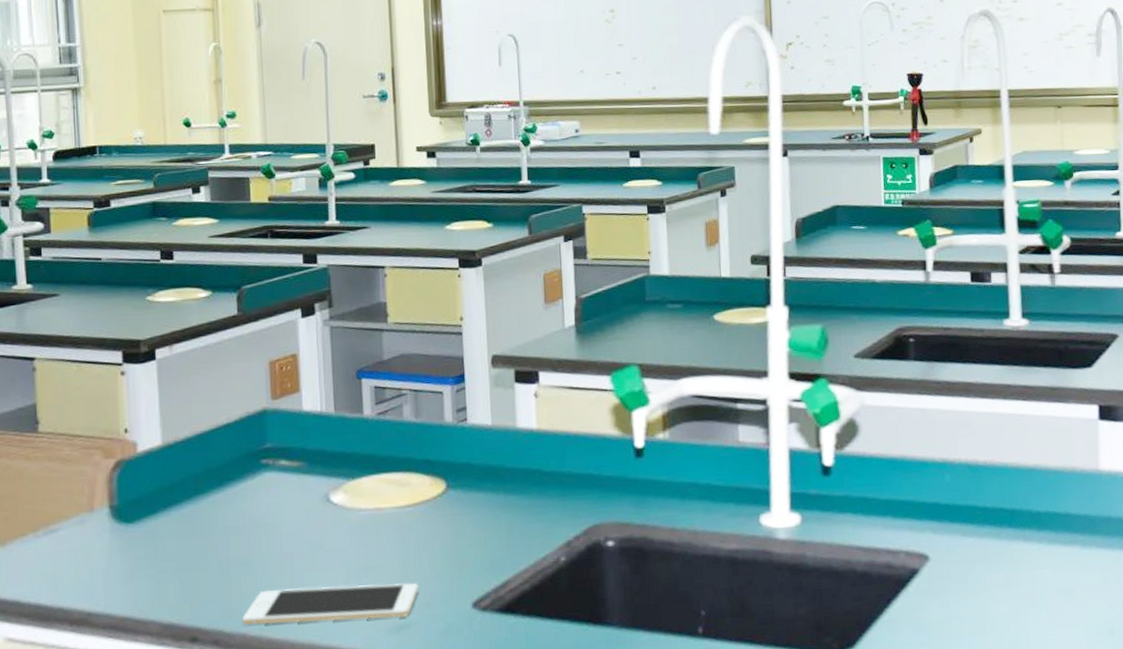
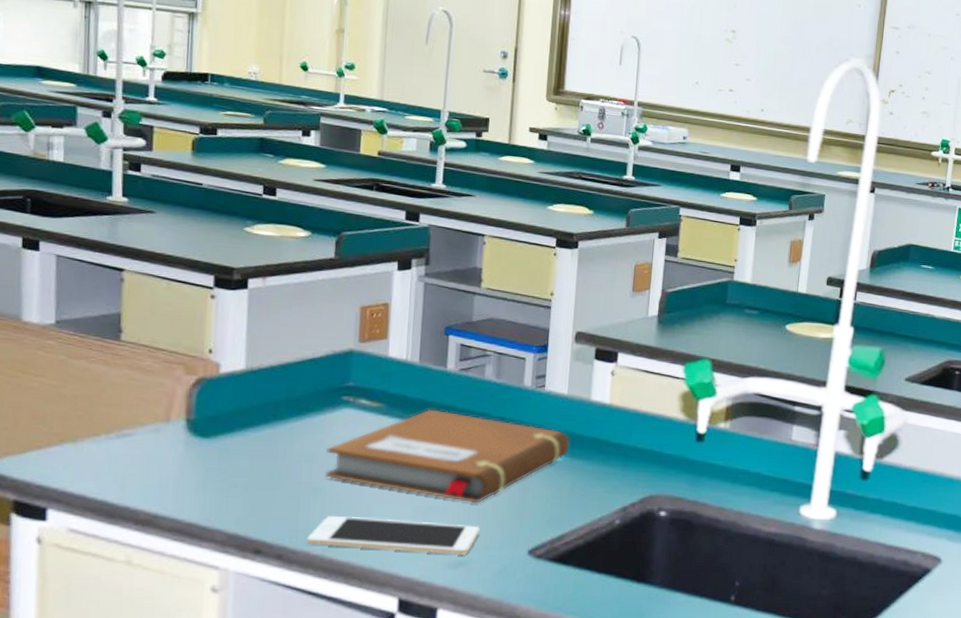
notebook: none [252,460,501,558] -> present [325,409,570,504]

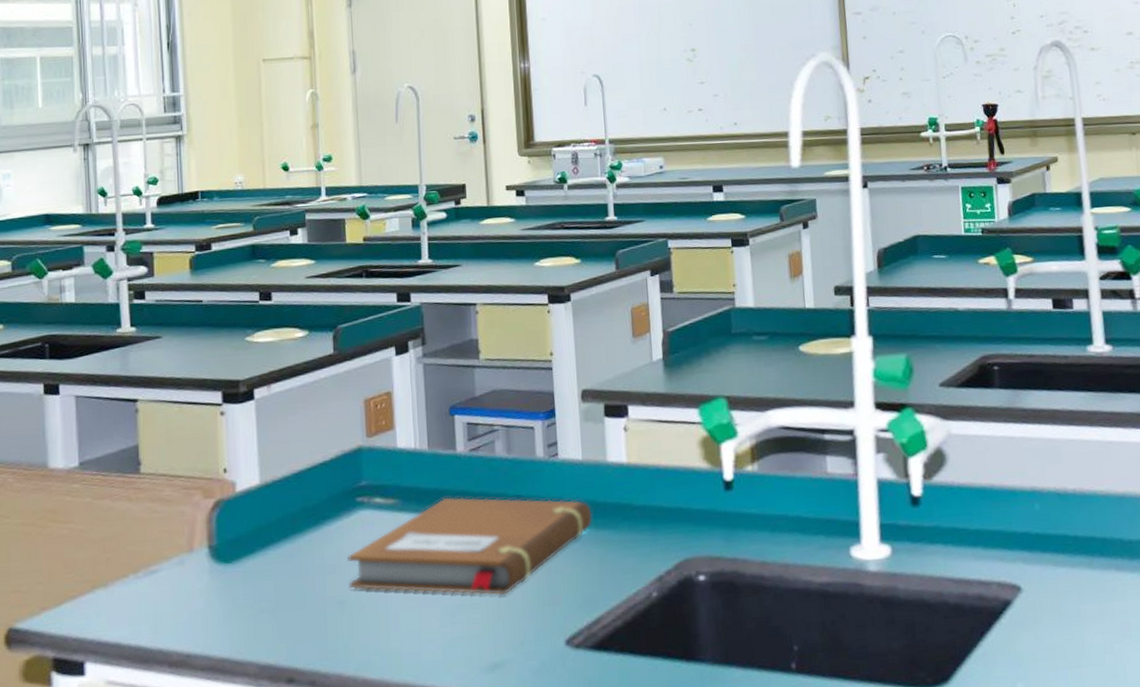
cell phone: present [306,516,481,555] -> none [338,620,513,666]

